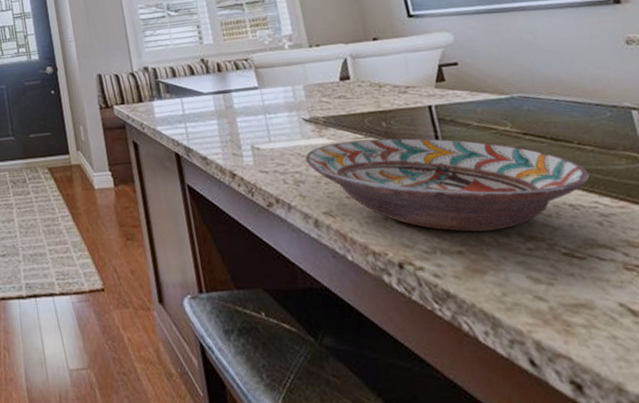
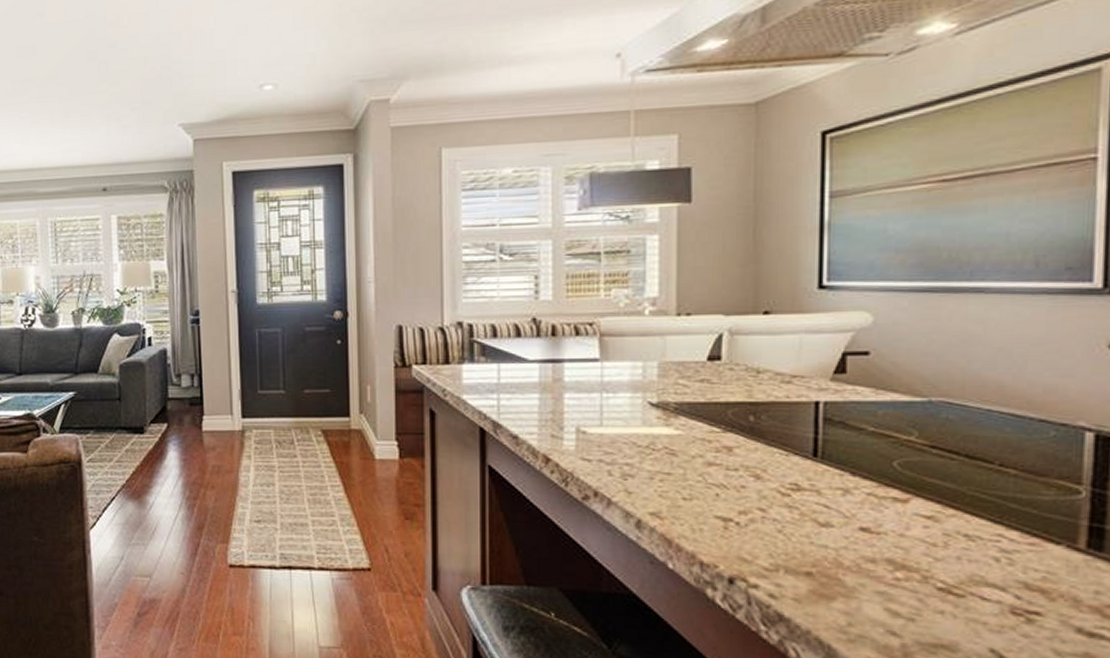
decorative bowl: present [305,138,590,232] -> none [641,434,1003,554]

